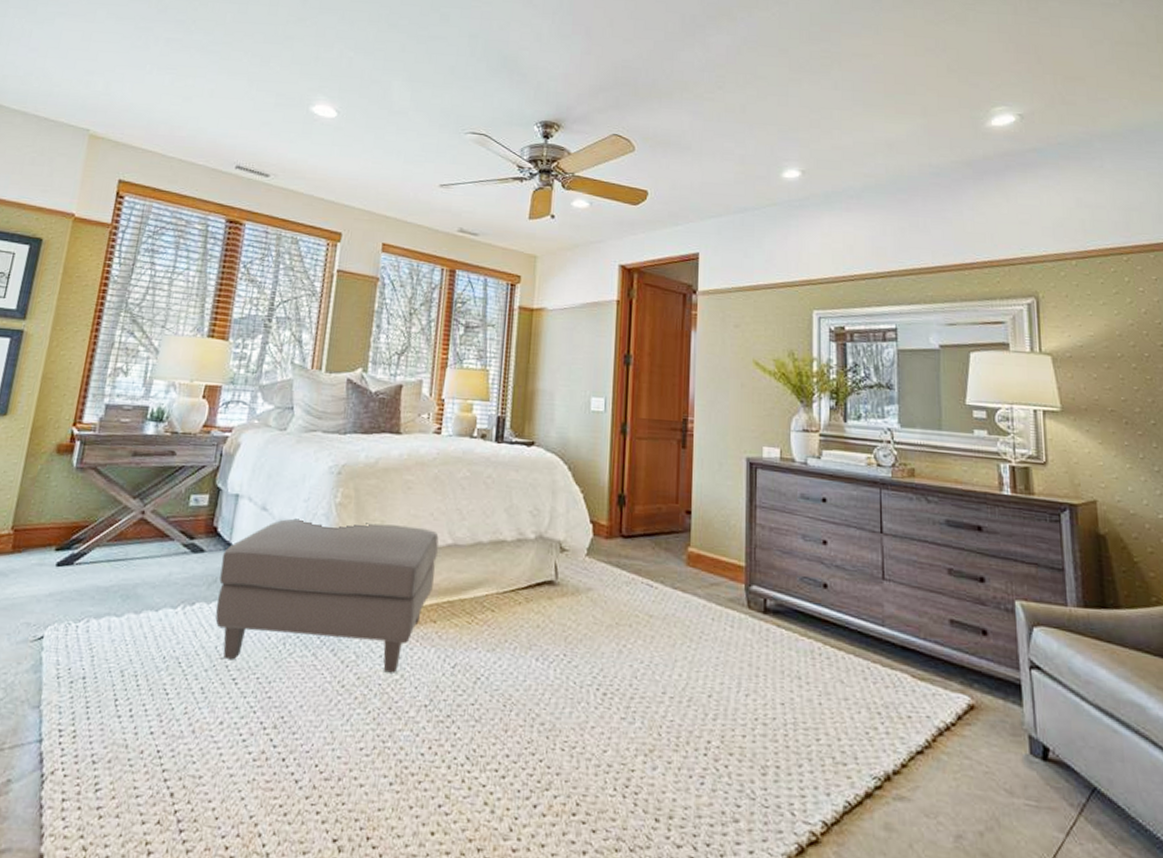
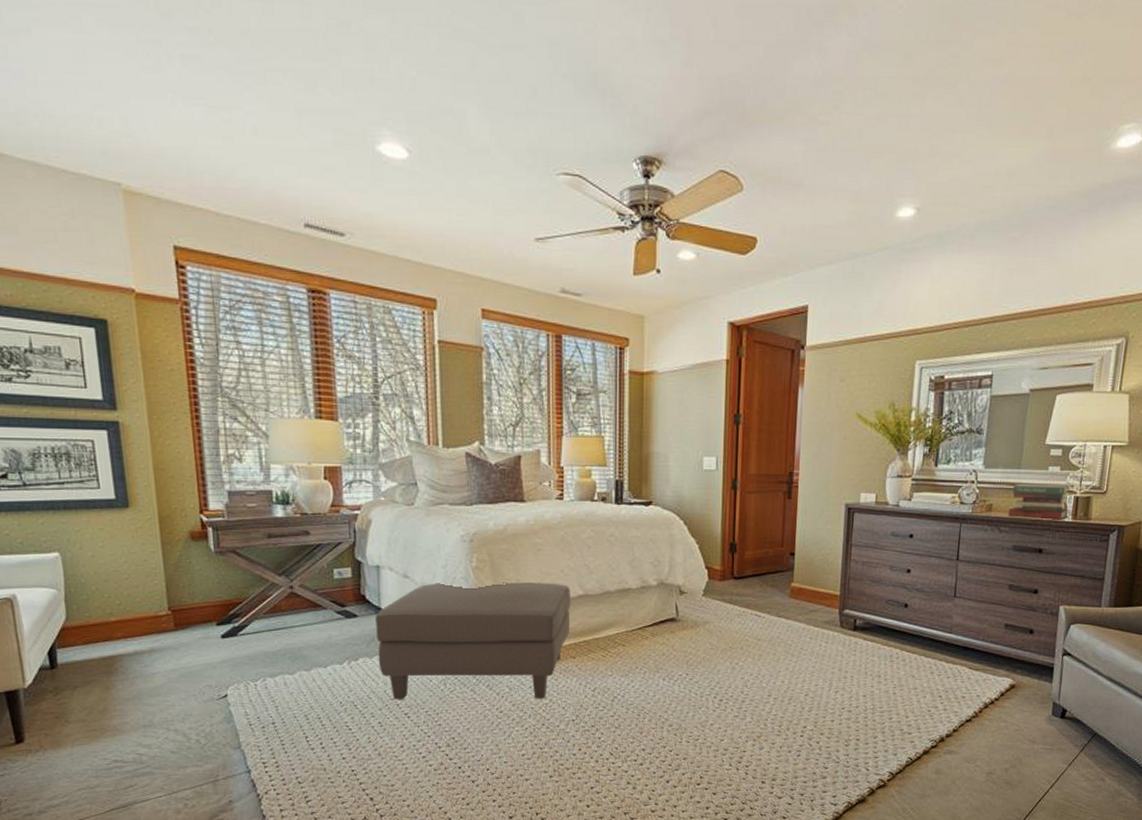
books: none [934,447,1005,493] -> present [1008,484,1069,520]

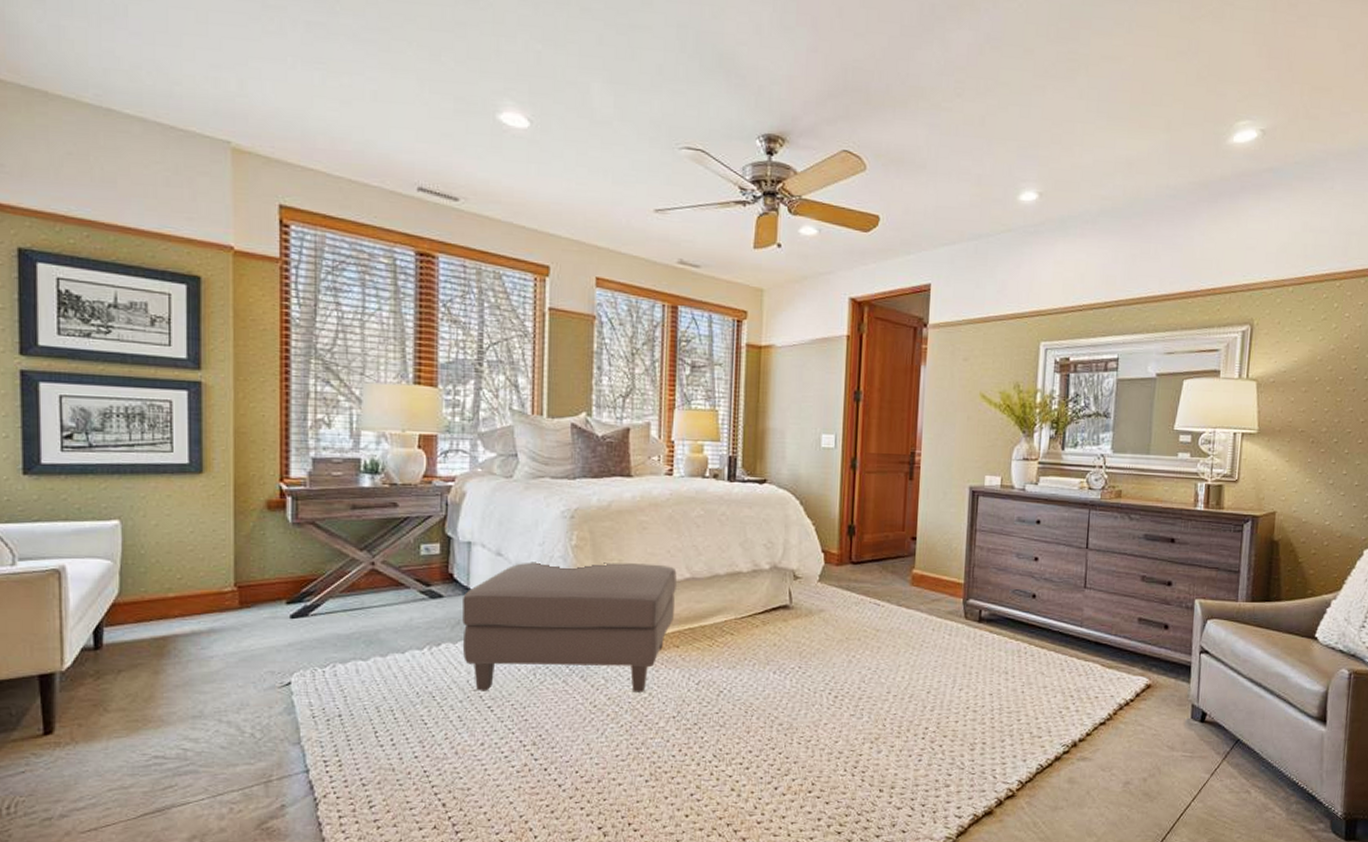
books: present [1008,484,1069,520] -> none [1138,470,1200,508]

